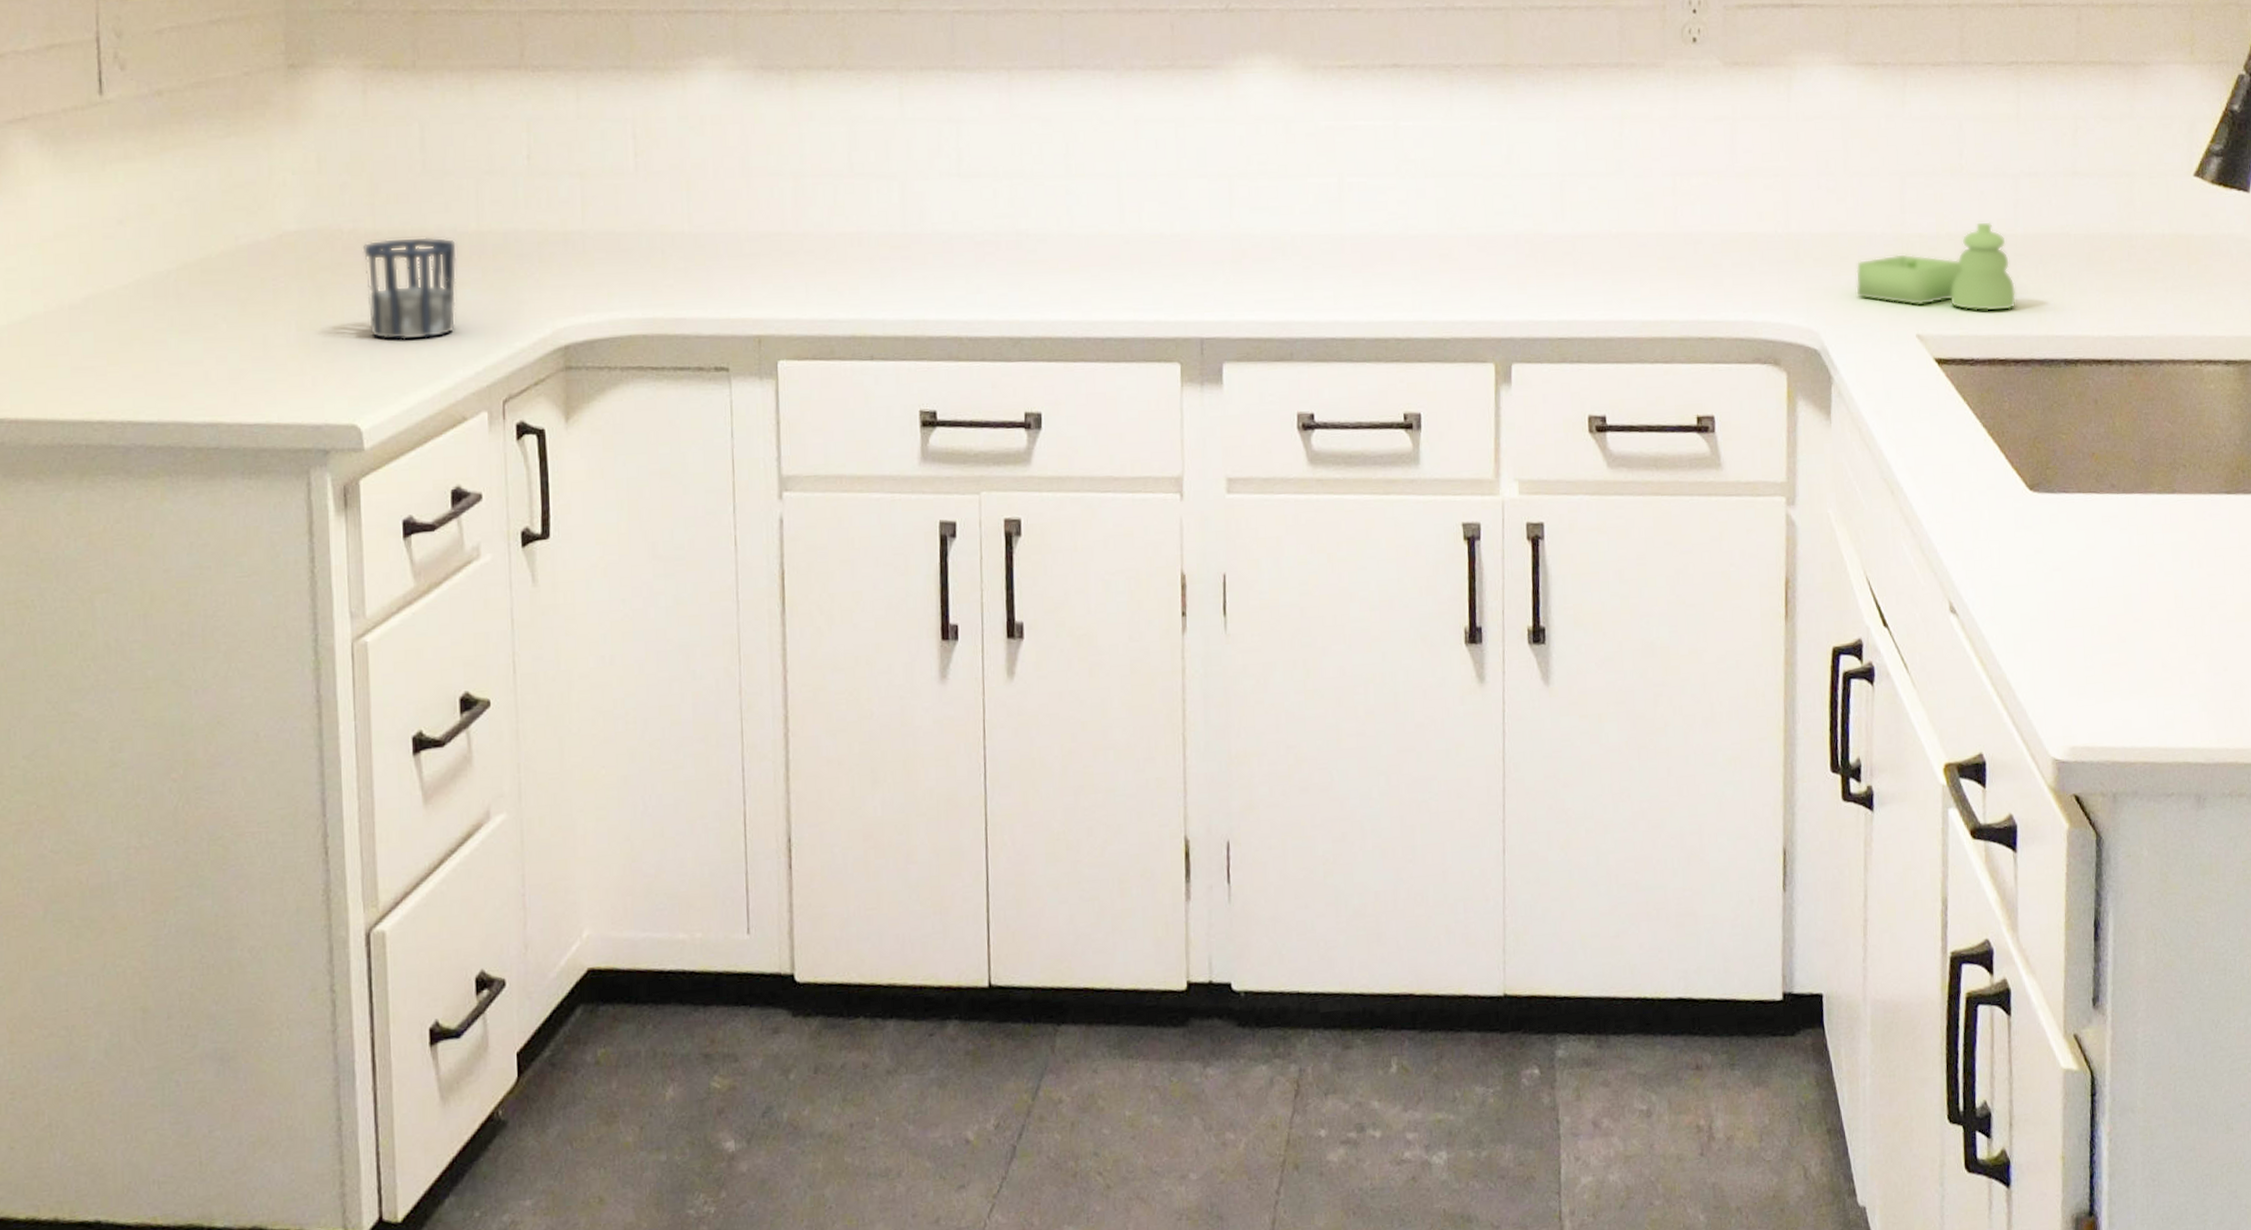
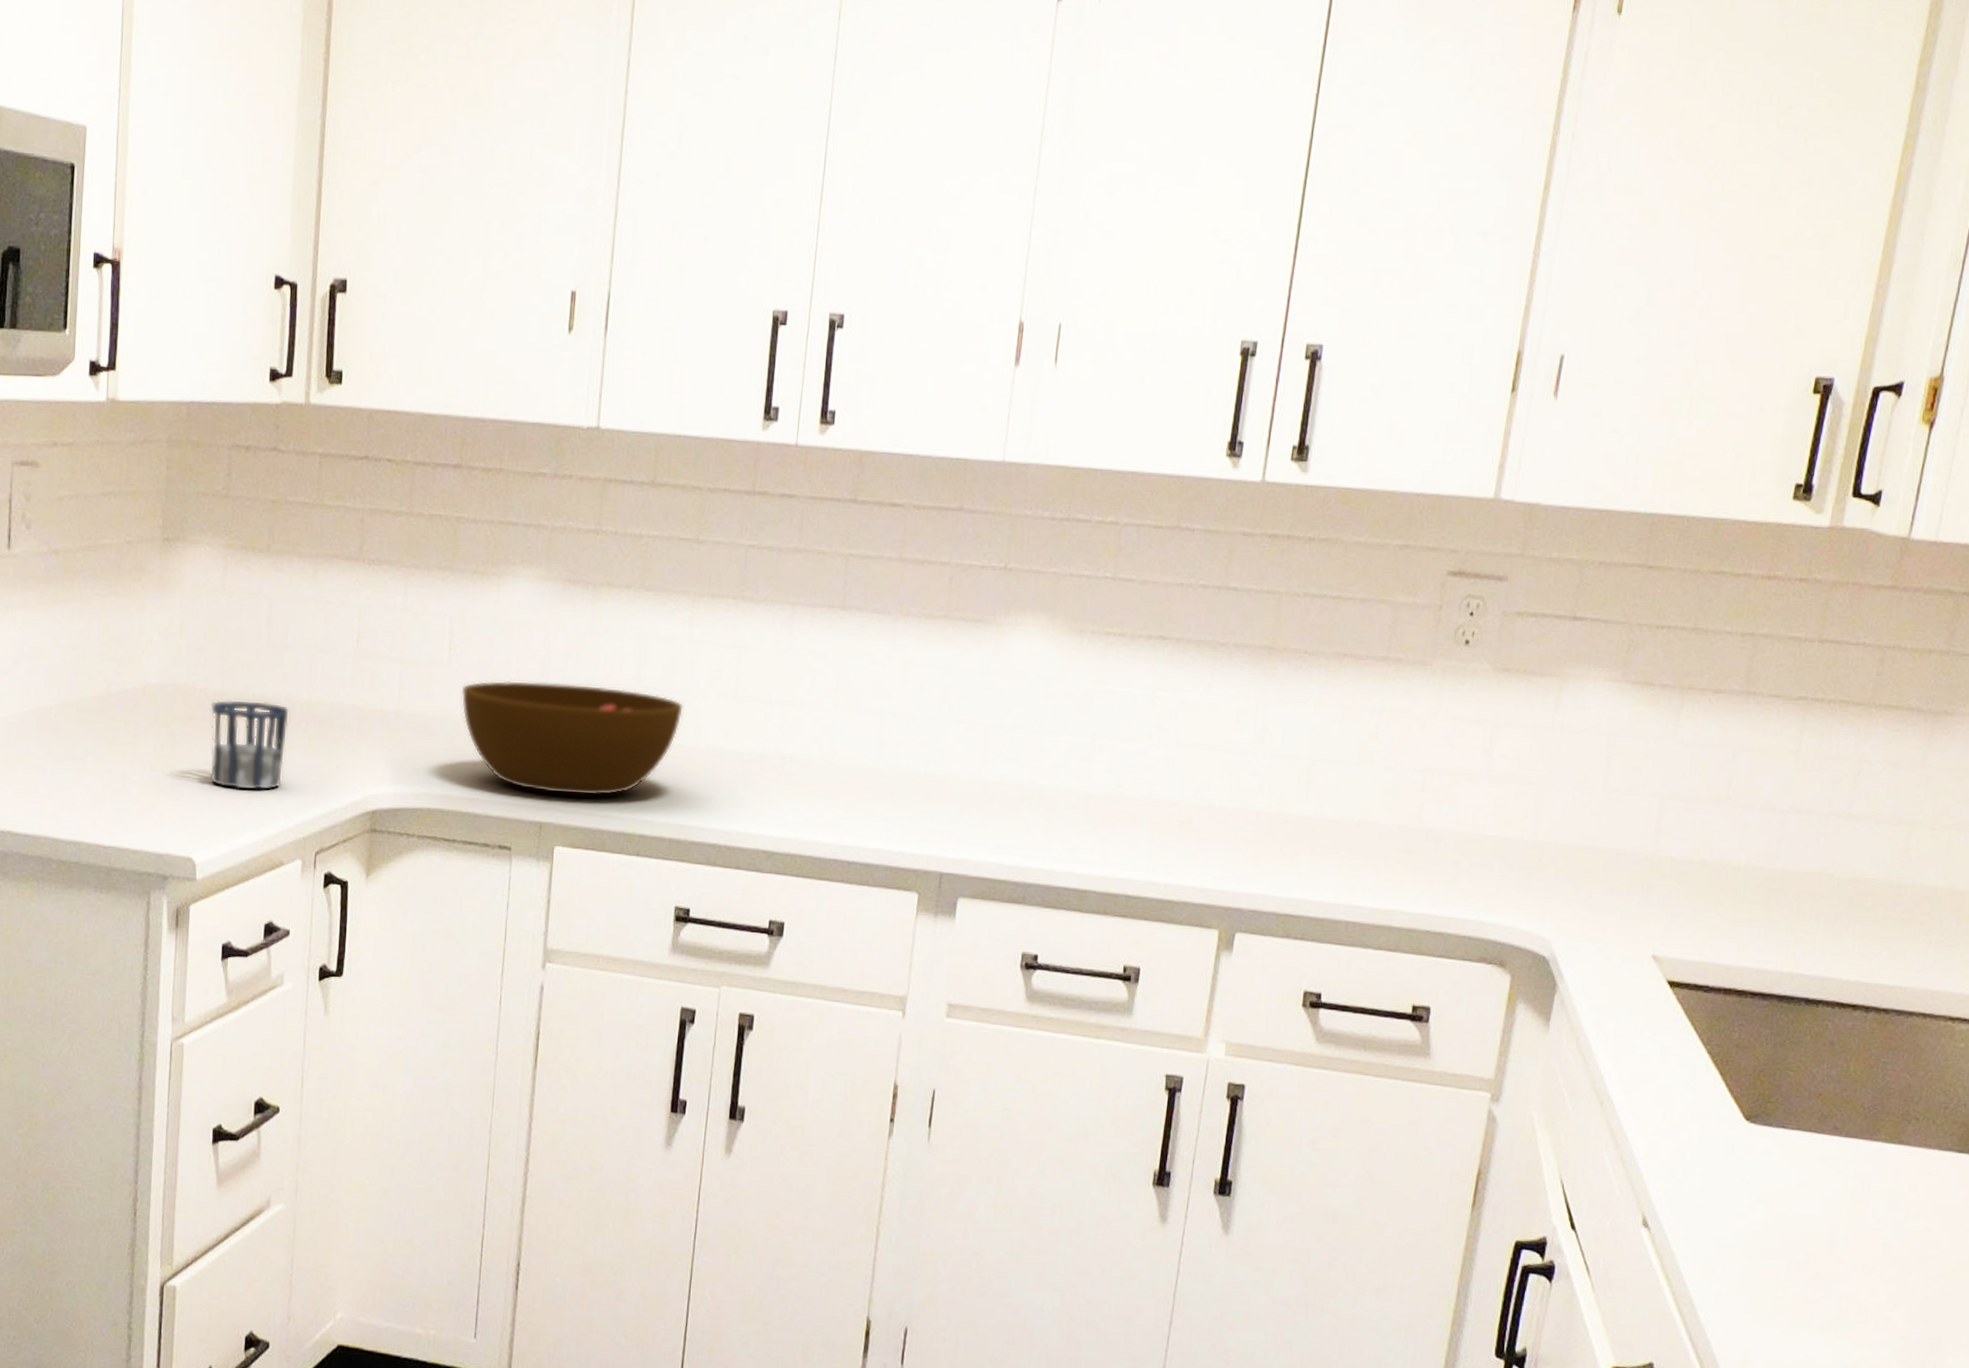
bowl: none [653,178,904,303] -> present [461,680,684,796]
soap dispenser: present [1855,221,2017,312] -> none [1596,852,1766,943]

